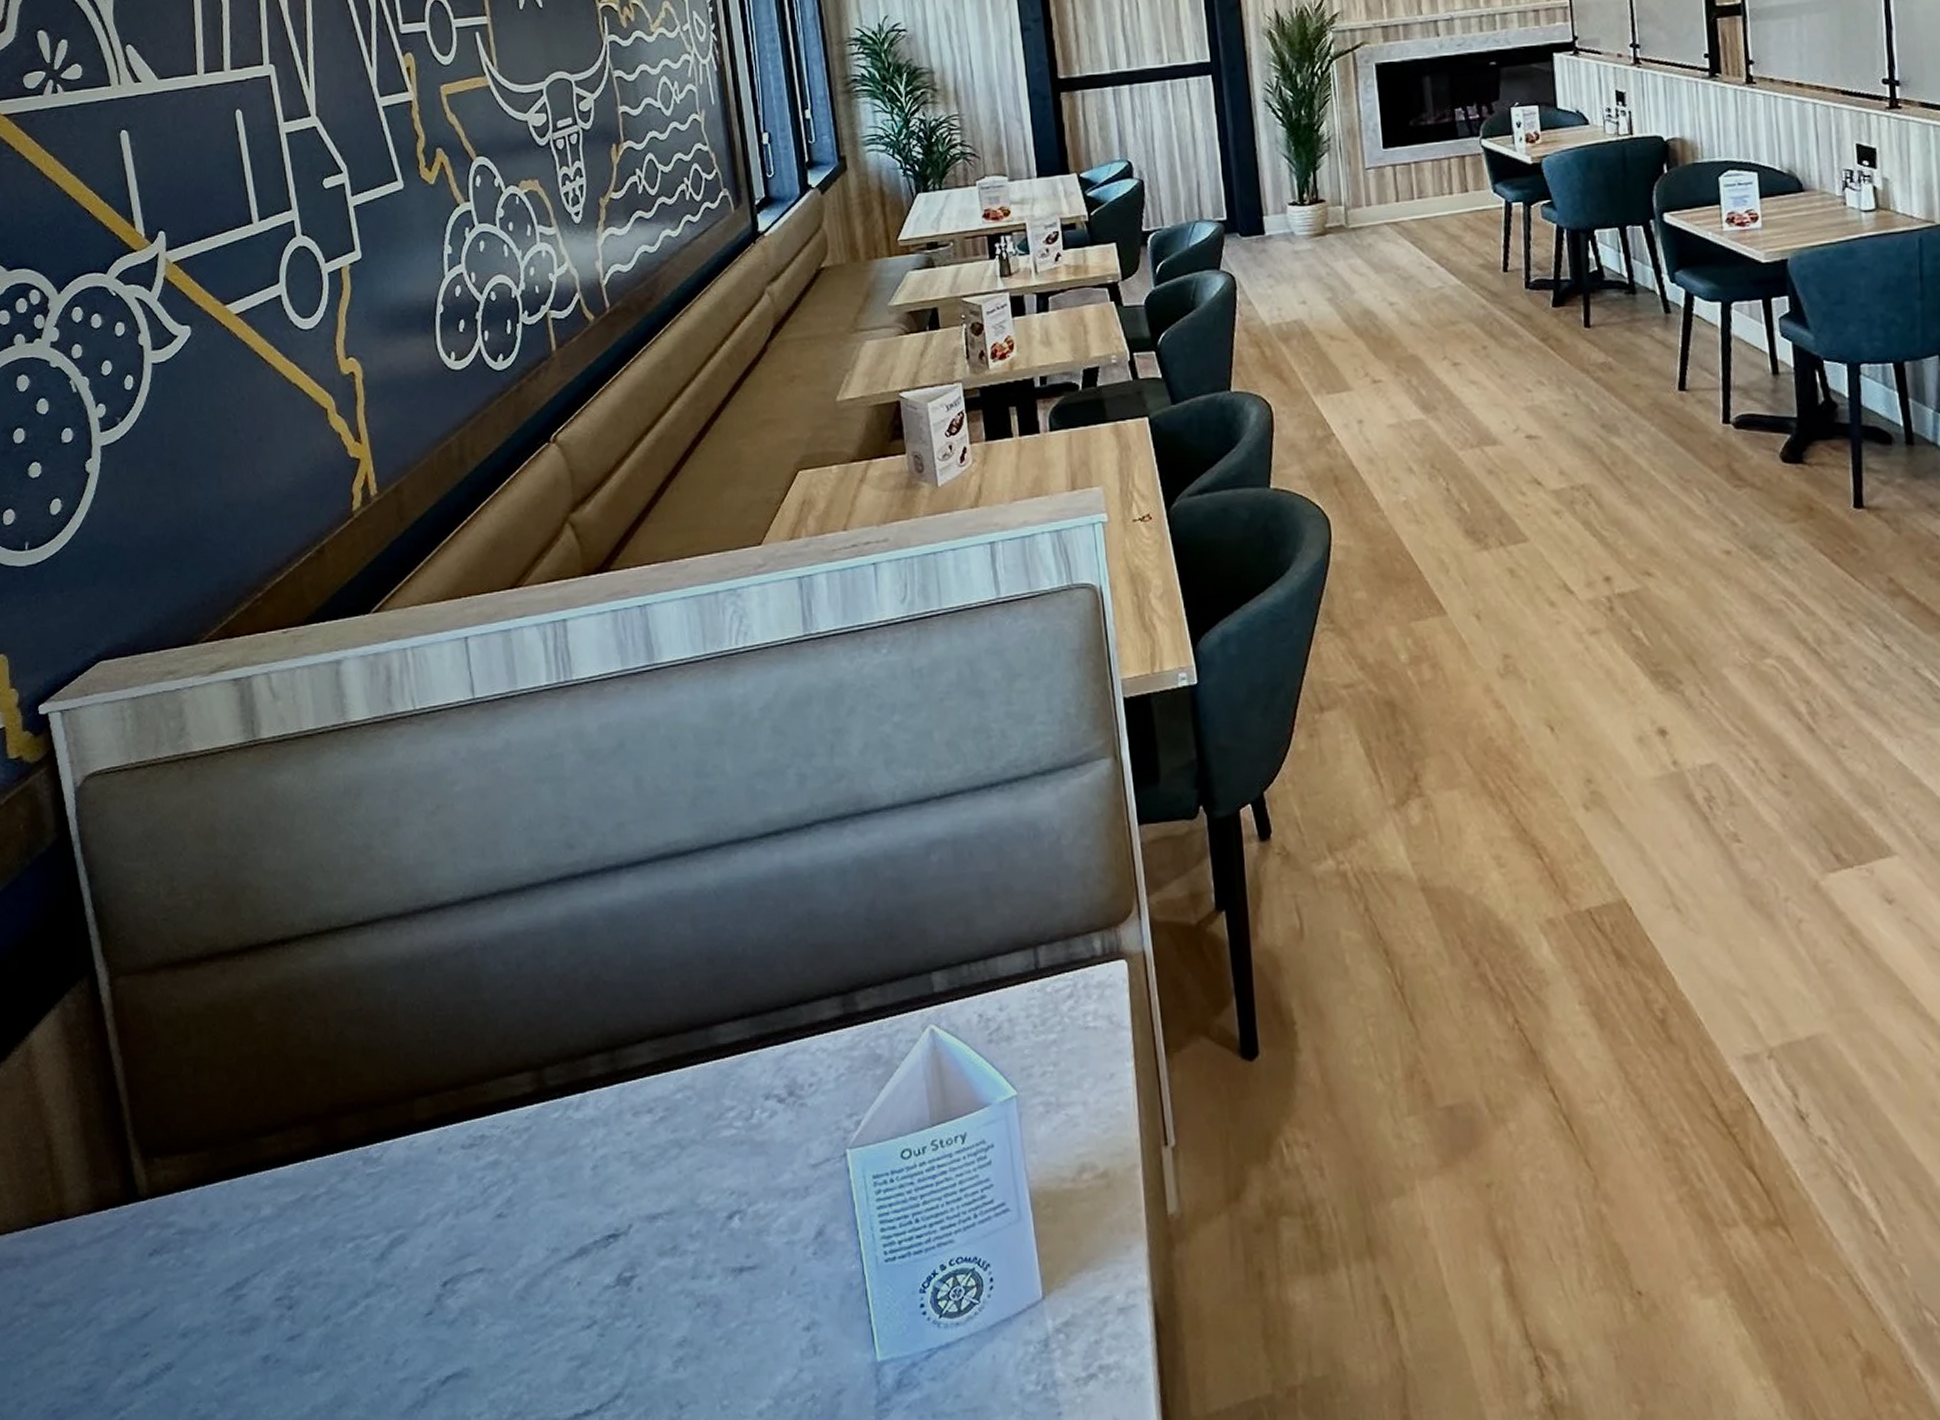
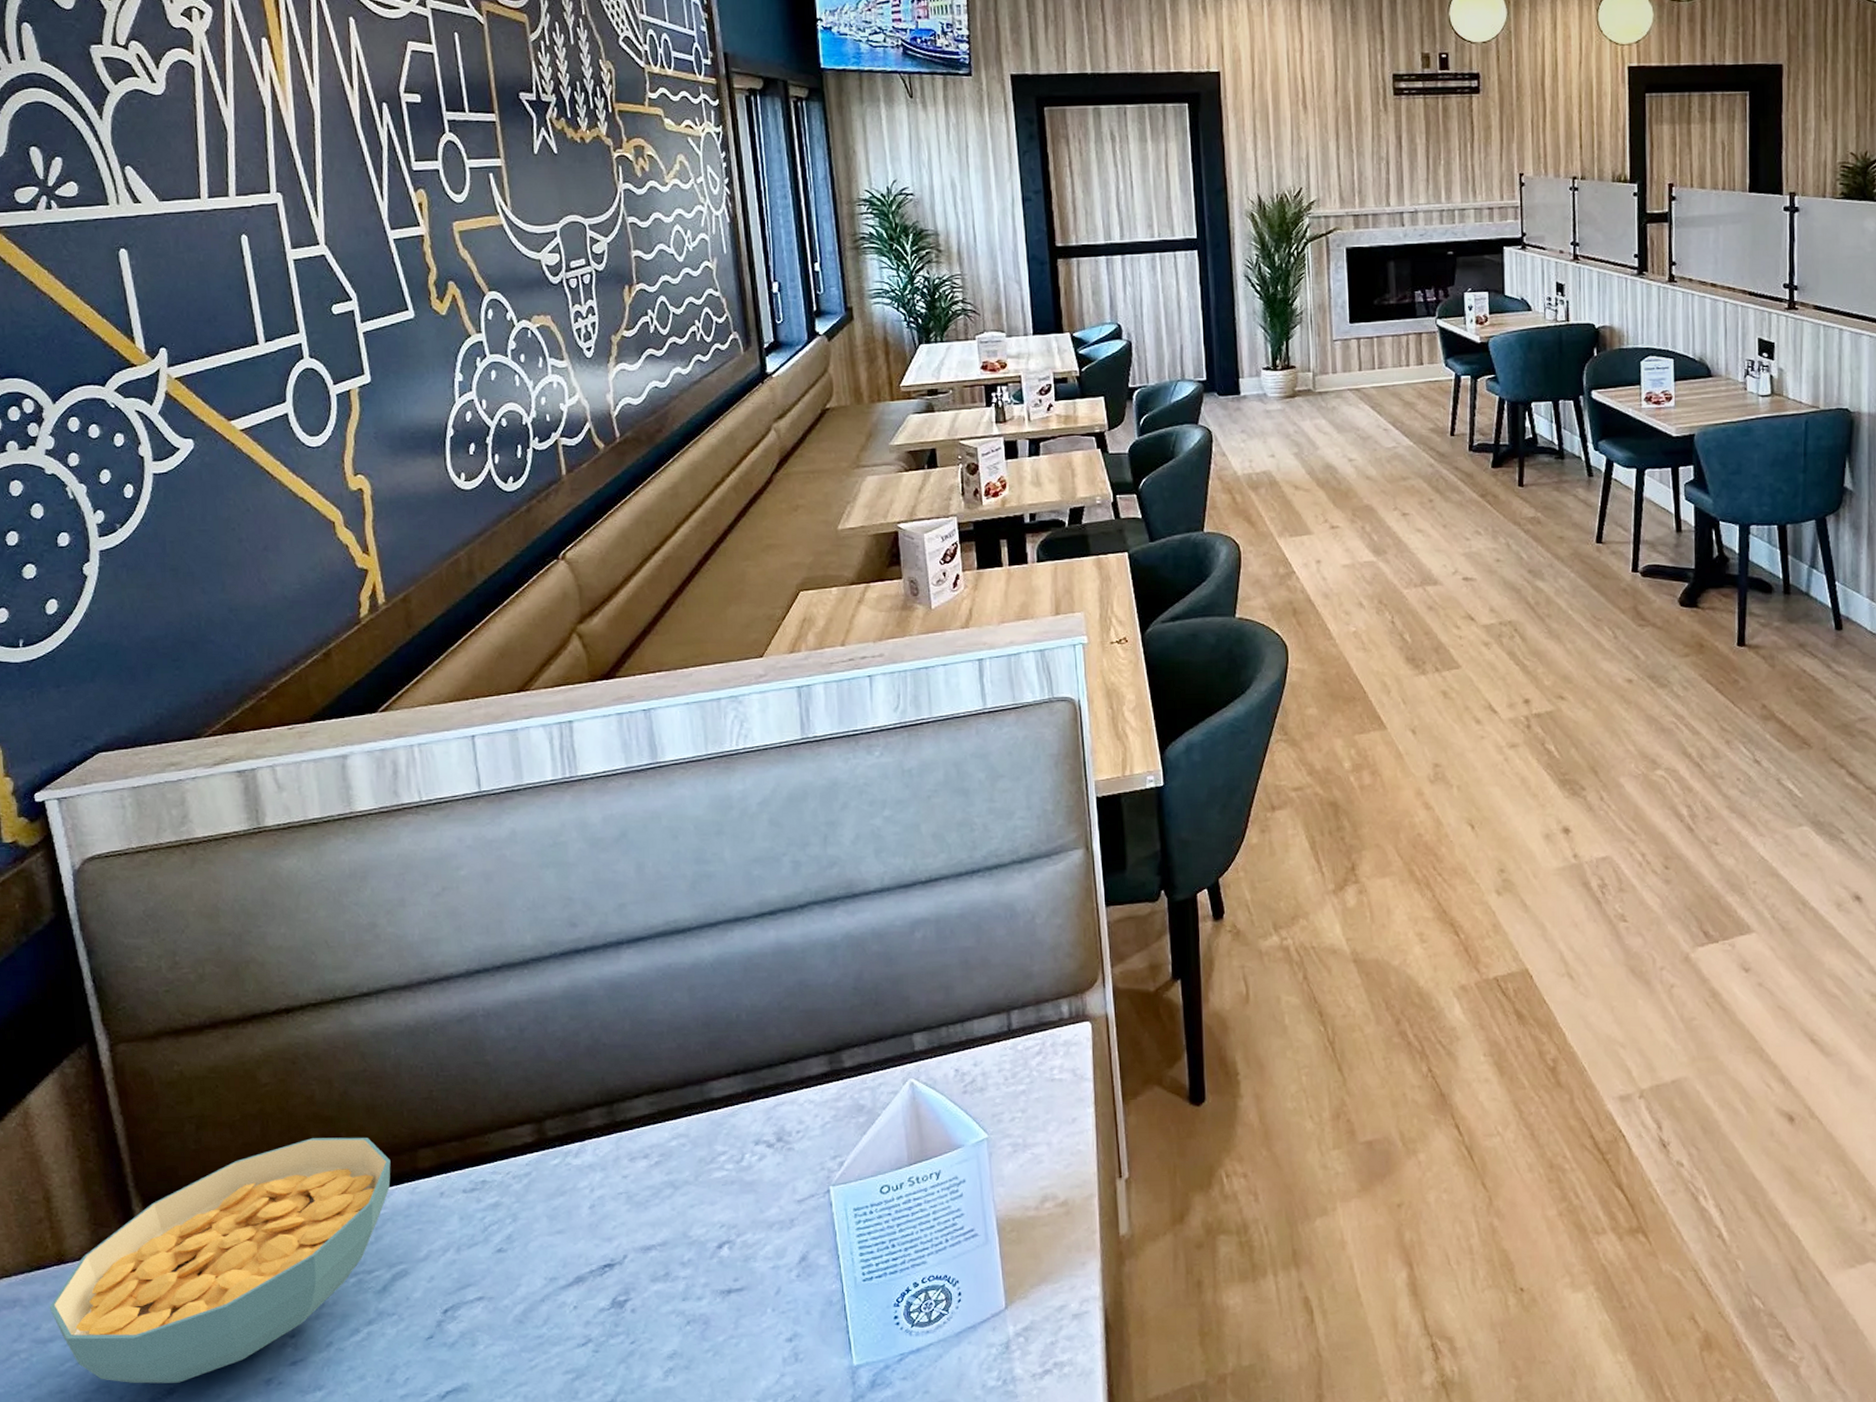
cereal bowl: none [49,1083,388,1357] -> present [49,1137,391,1384]

